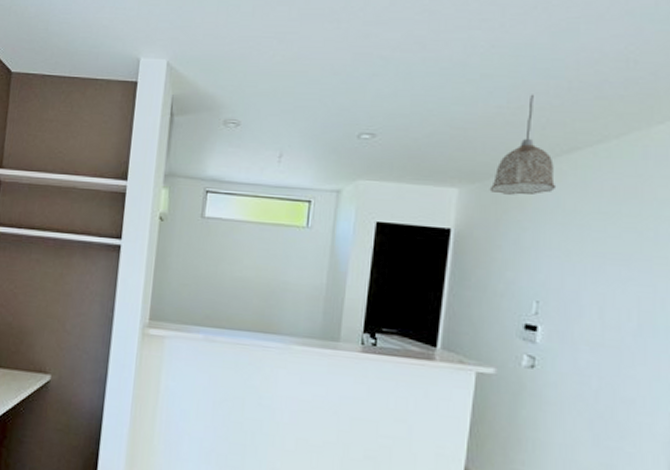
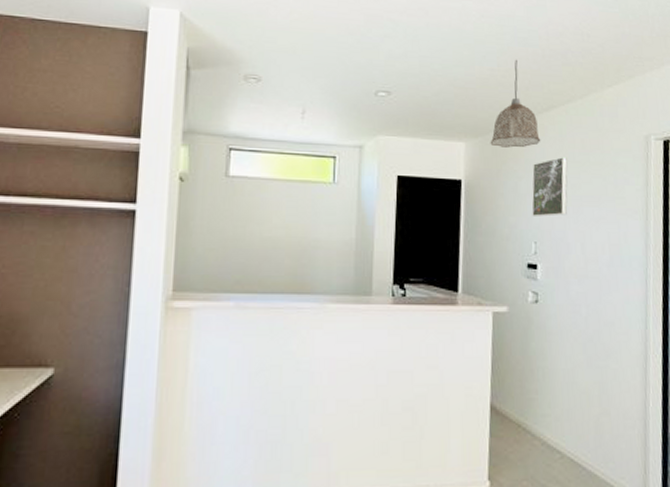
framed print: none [536,207,590,274] -> present [531,157,568,216]

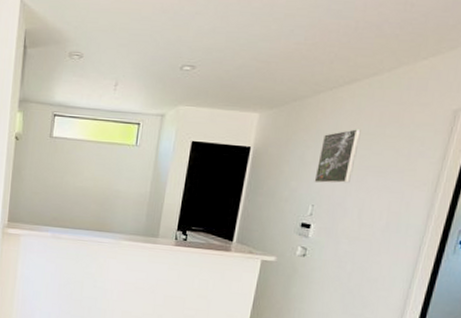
pendant lamp: present [490,59,541,148] -> none [284,32,337,119]

